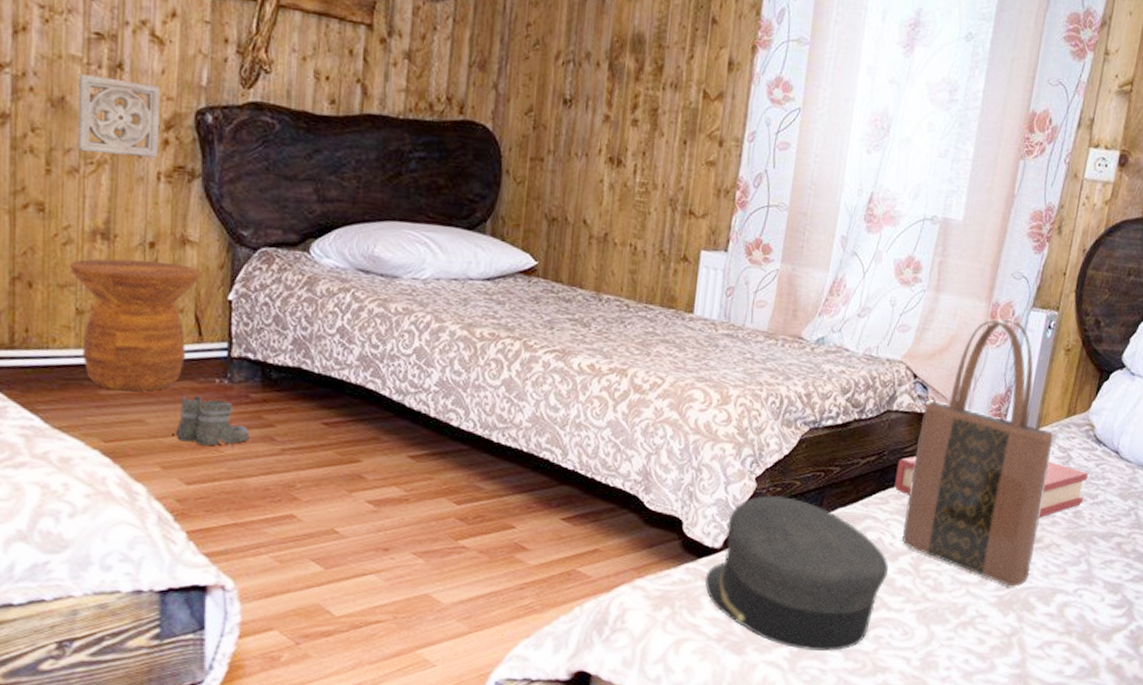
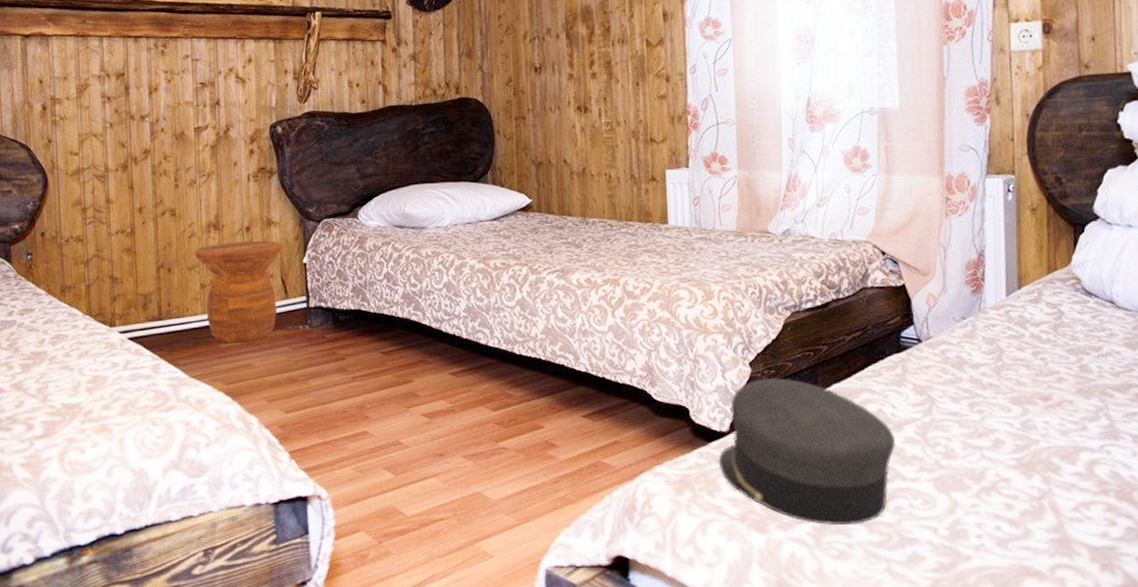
wall ornament: present [77,74,161,159] -> none [191,112,248,168]
boots: present [174,395,250,446] -> none [274,341,328,381]
hardback book: present [894,455,1088,518] -> none [883,318,1088,376]
handbag: present [902,318,1054,588] -> none [898,188,1046,449]

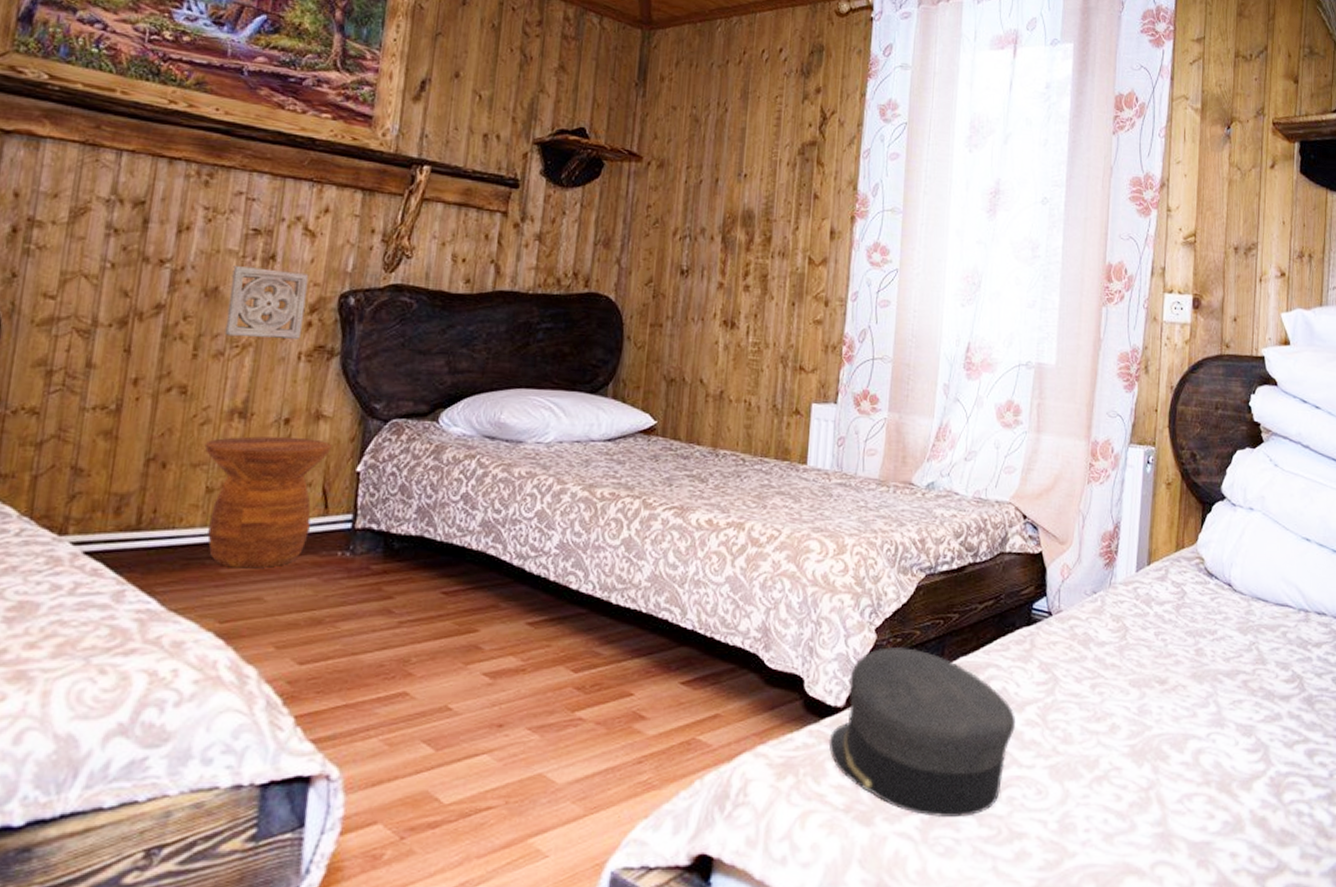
wall ornament: none [191,112,248,168] -> present [224,266,309,340]

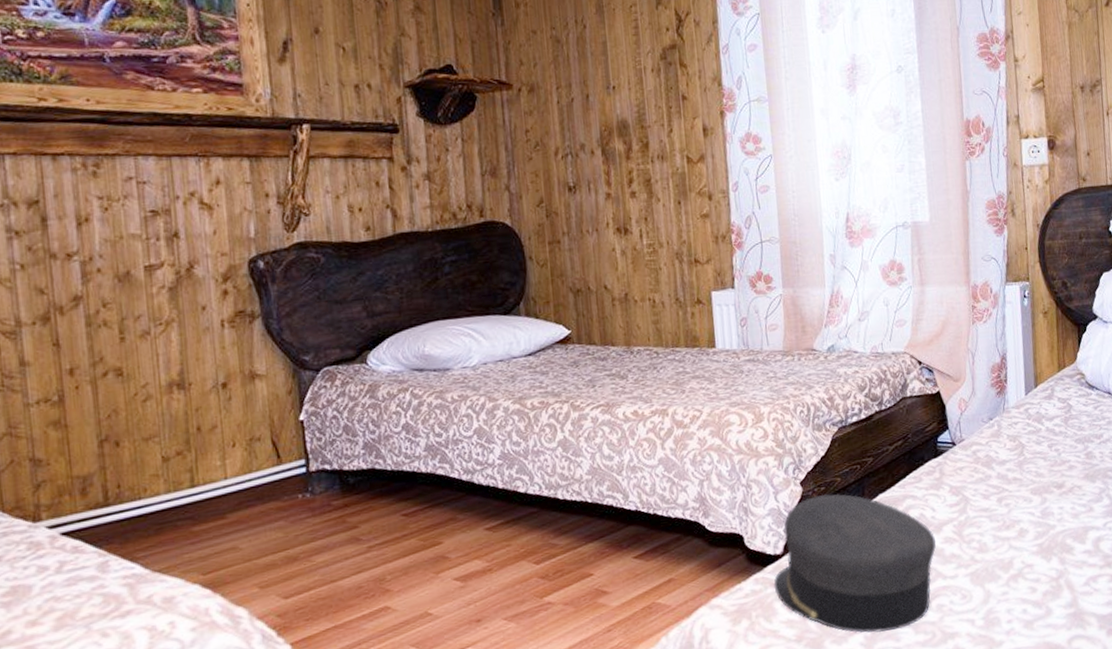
side table: present [204,436,333,569] -> none [151,397,272,525]
wall ornament: present [224,266,309,340] -> none [139,244,220,316]

